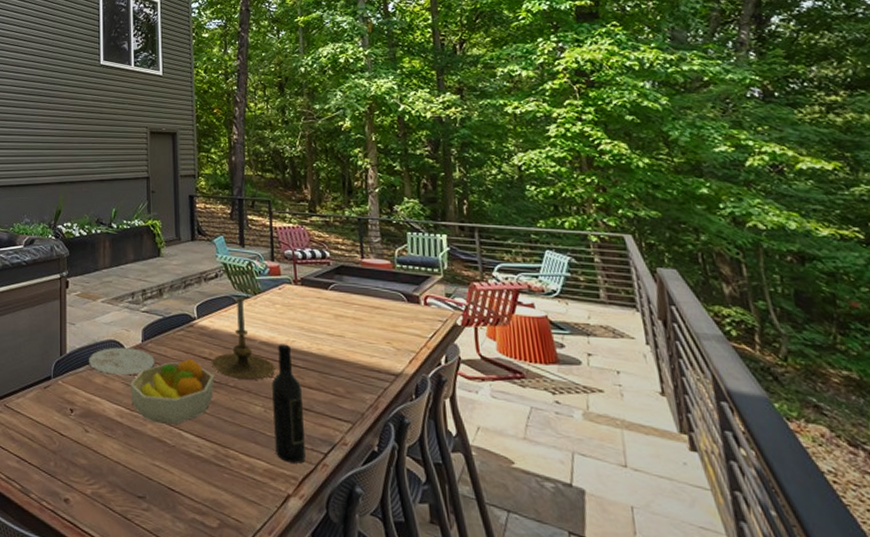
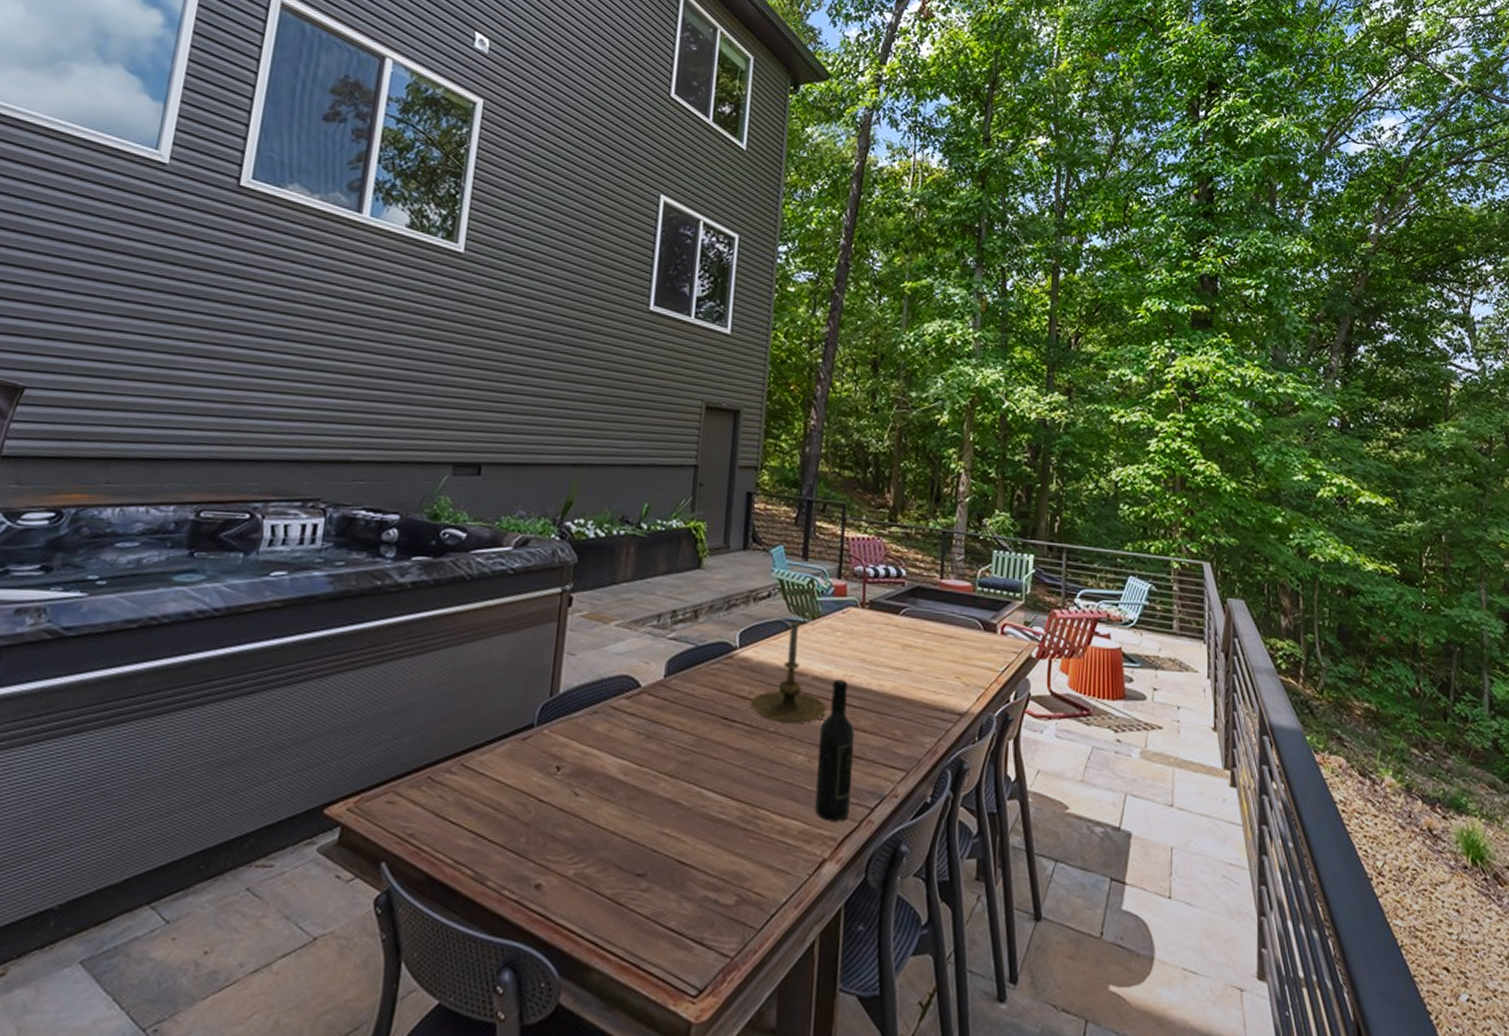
plate: present [89,347,155,375] -> none [589,684,679,721]
fruit bowl: present [130,358,214,425] -> none [641,697,751,781]

